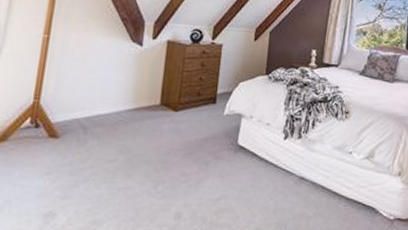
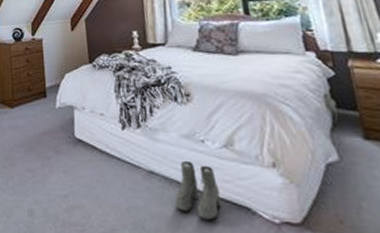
boots: none [317,168,355,219] -> present [175,160,222,220]

